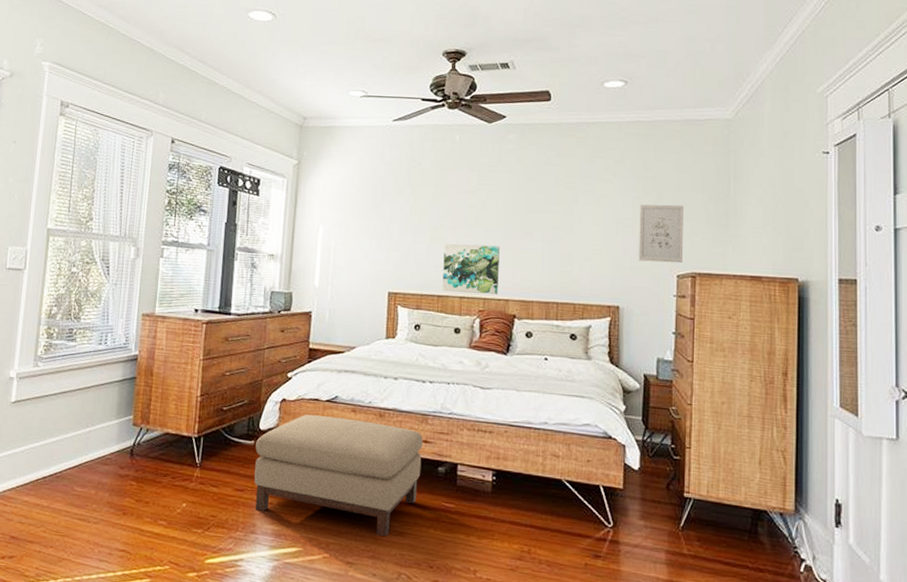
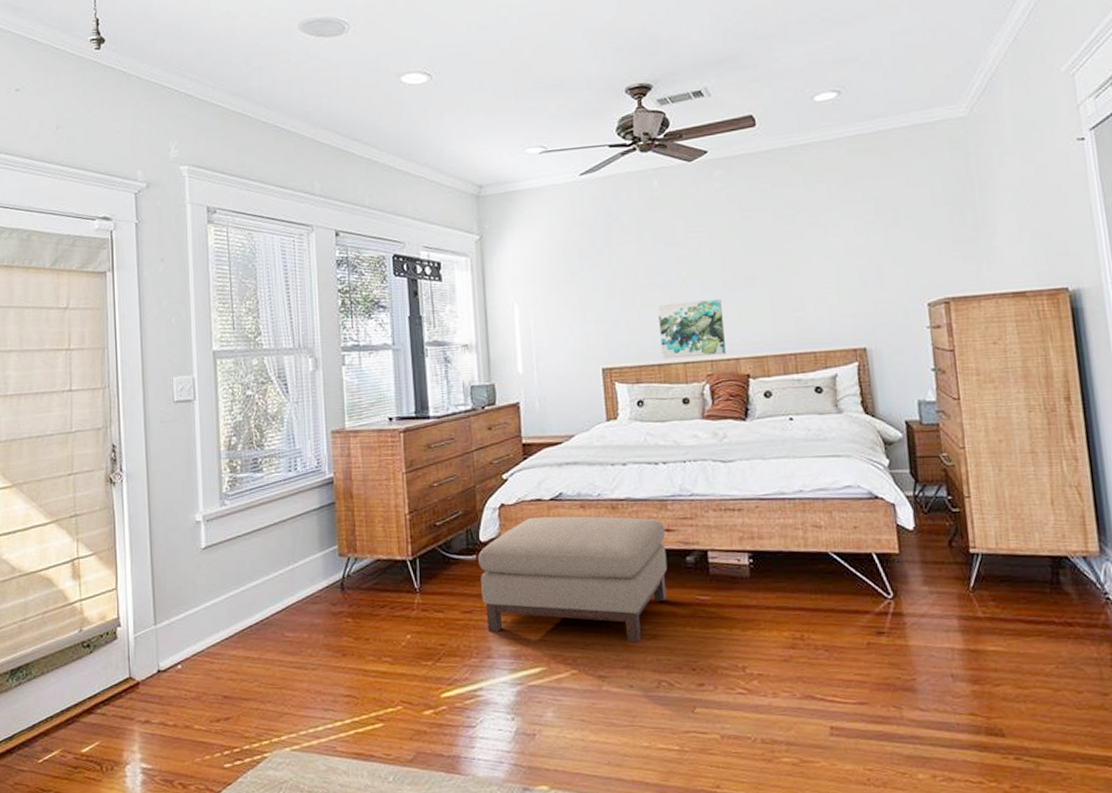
wall art: present [638,204,684,264] -> none [874,223,933,293]

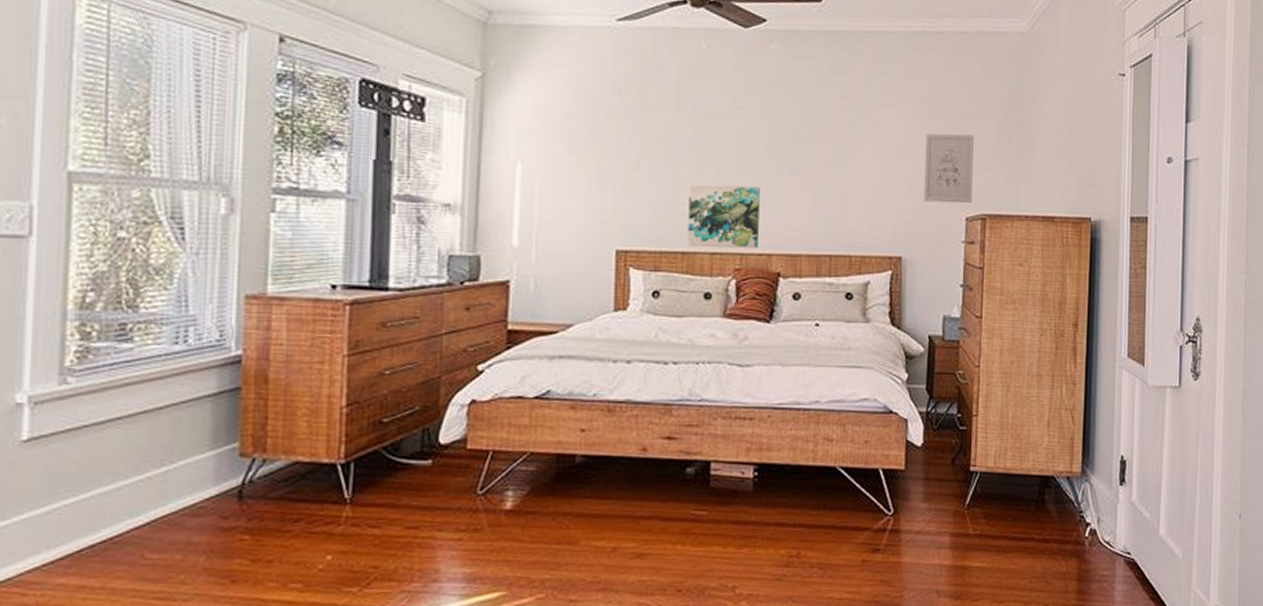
ottoman: present [478,516,668,643] -> none [434,417,666,563]
wall art: none [874,223,933,293] -> present [923,133,974,204]

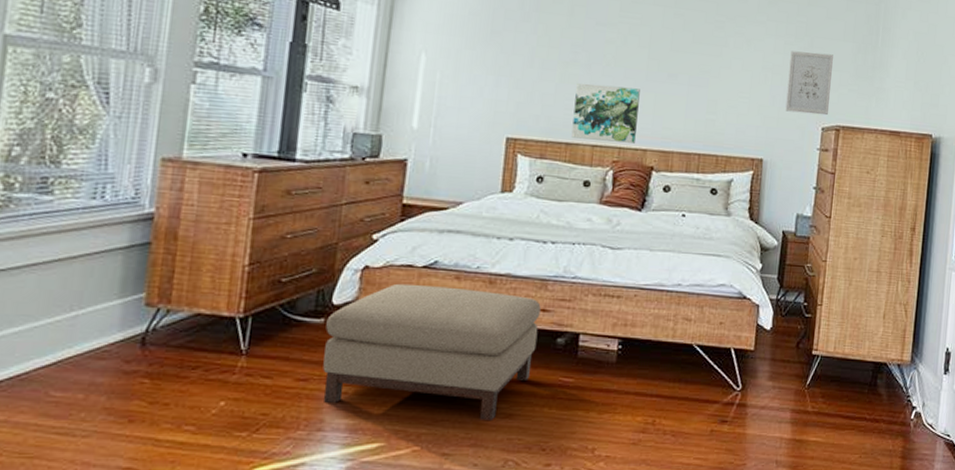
ottoman: none [434,417,666,563] -> present [323,283,541,422]

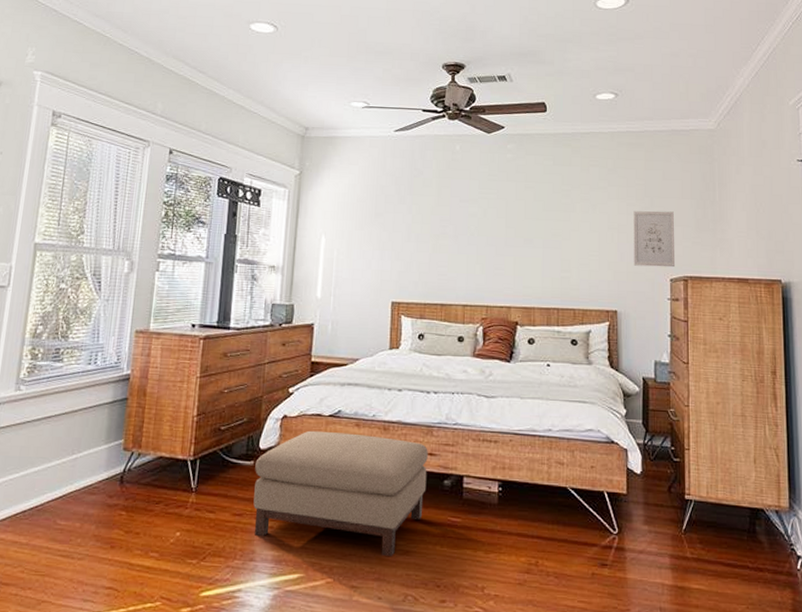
wall art: present [571,83,640,145] -> none [445,252,501,303]

